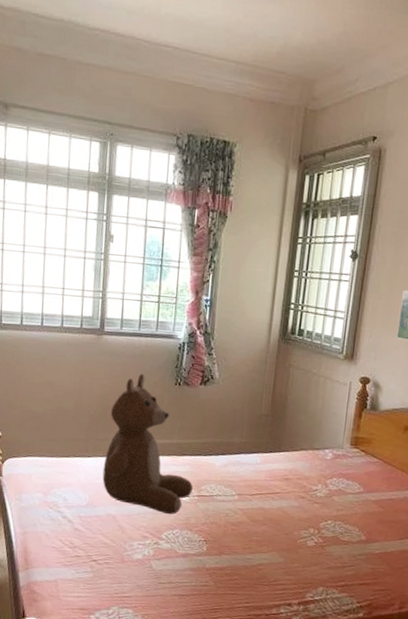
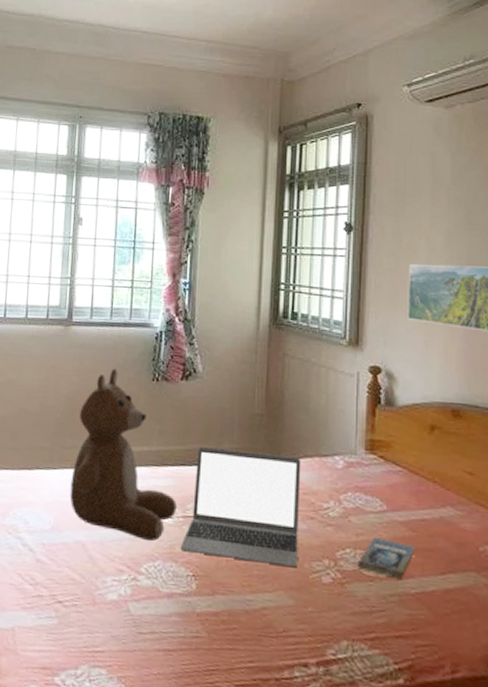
laptop: none [195,440,298,535] -> present [180,446,302,568]
book: none [335,512,382,543] -> present [357,537,415,579]

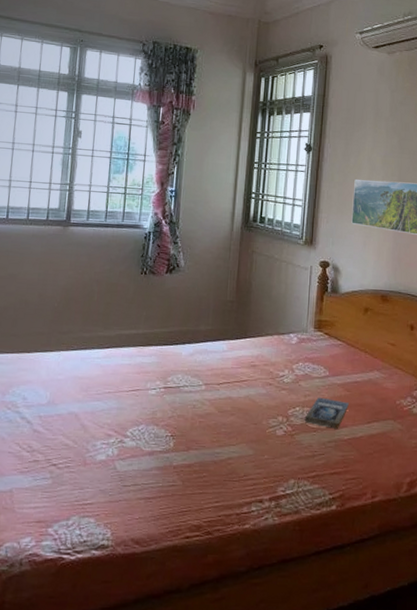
bear: present [69,368,177,542] -> none [65,263,159,410]
laptop: present [180,446,302,568] -> none [161,328,264,425]

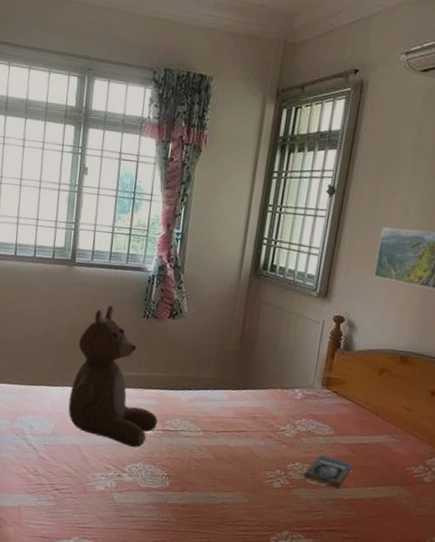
bear: none [65,263,159,410] -> present [68,305,158,448]

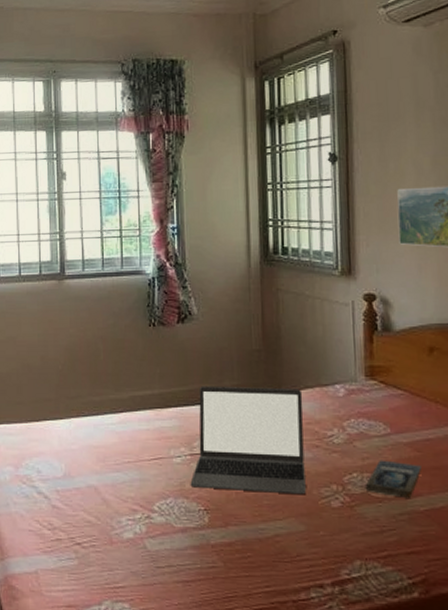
bear: present [68,305,158,448] -> none [78,317,183,481]
laptop: none [158,374,266,475] -> present [190,386,306,495]

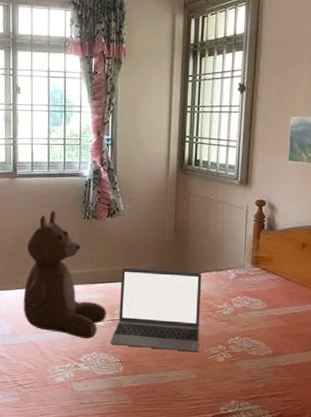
bear: none [78,317,183,481] -> present [23,210,106,339]
book: present [365,460,421,498] -> none [243,327,287,356]

